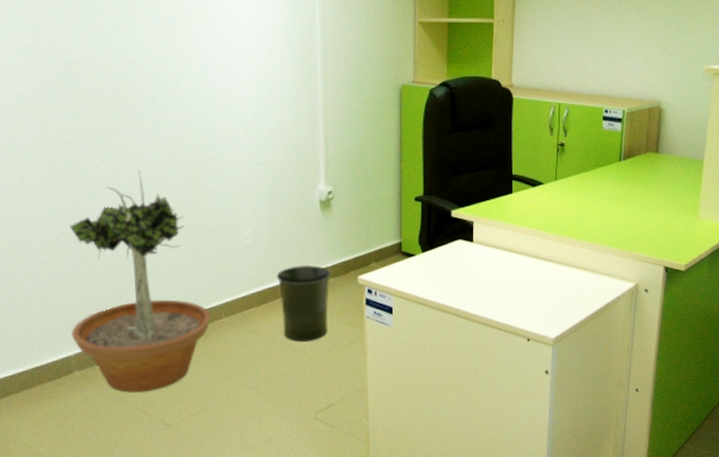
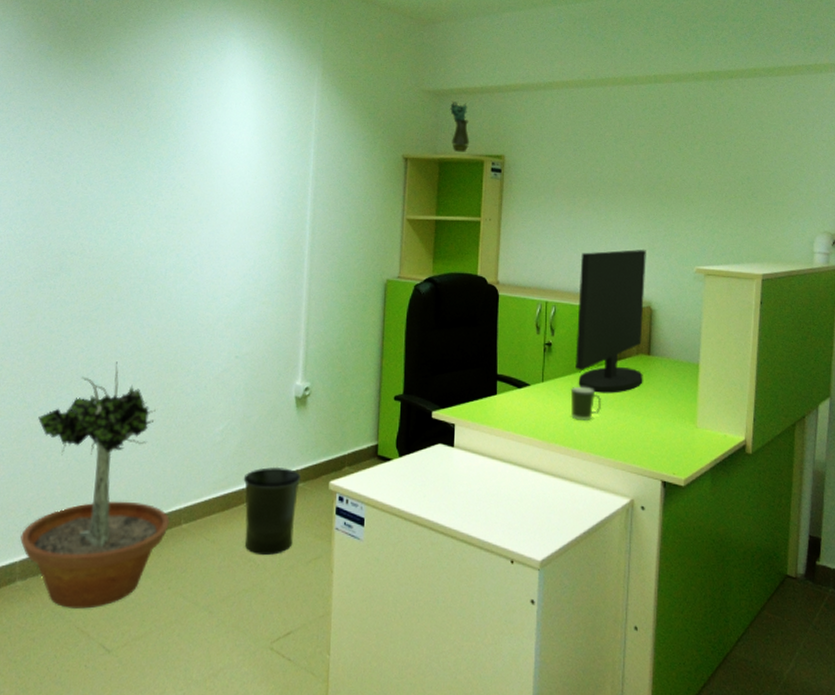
mug: none [581,183,611,216] -> present [570,386,601,422]
monitor: none [587,50,658,189] -> present [575,249,646,393]

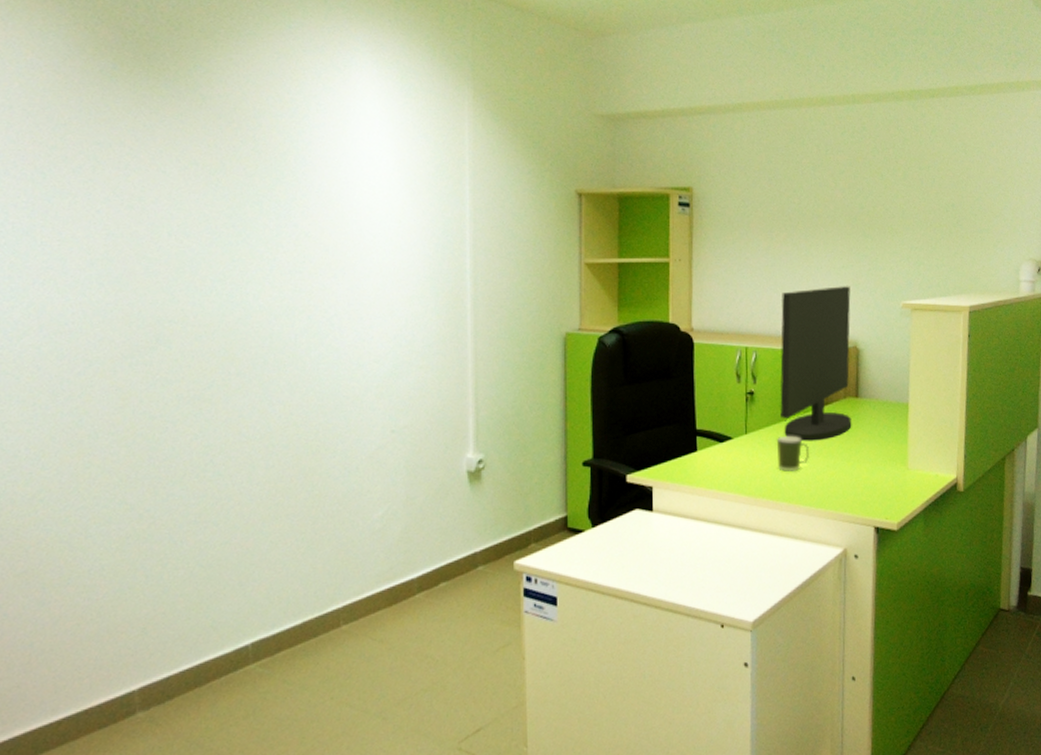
potted tree: present [20,361,170,609] -> none [137,447,325,736]
waste bin: present [243,466,302,555] -> none [412,550,481,649]
vase: present [450,101,470,152] -> none [628,127,653,185]

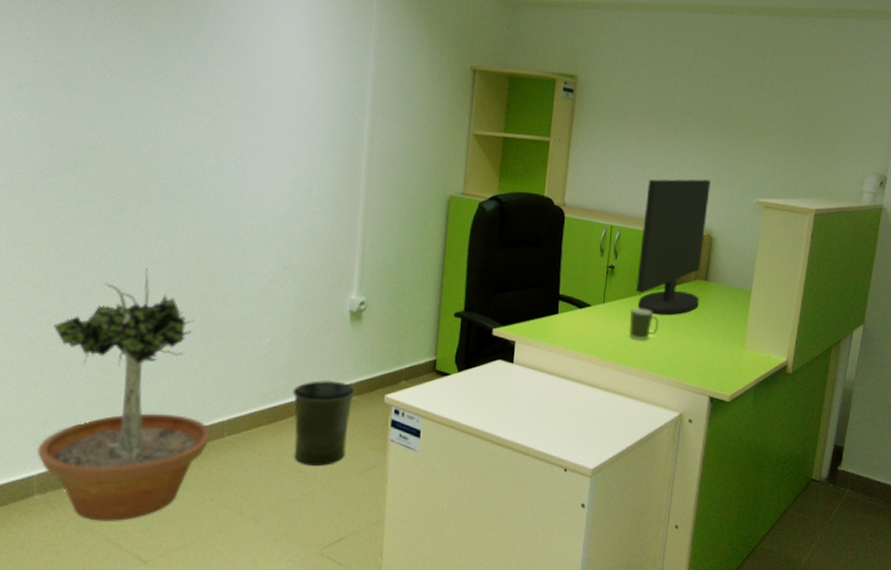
potted tree: none [137,447,325,736] -> present [37,268,211,521]
waste bin: none [412,550,481,649] -> present [292,379,356,466]

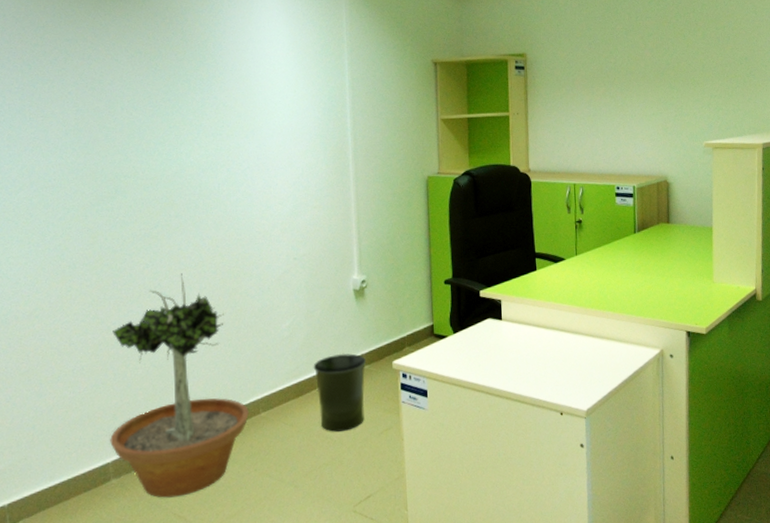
mug: present [628,308,659,341] -> none [601,256,629,287]
monitor: present [636,179,711,316] -> none [602,130,665,261]

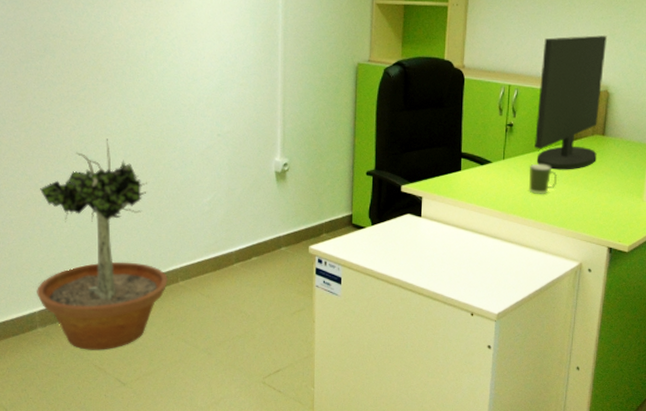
waste bin: present [313,353,367,432] -> none [231,233,284,307]
mug: none [601,256,629,287] -> present [528,163,557,195]
monitor: none [602,130,665,261] -> present [534,35,607,170]

